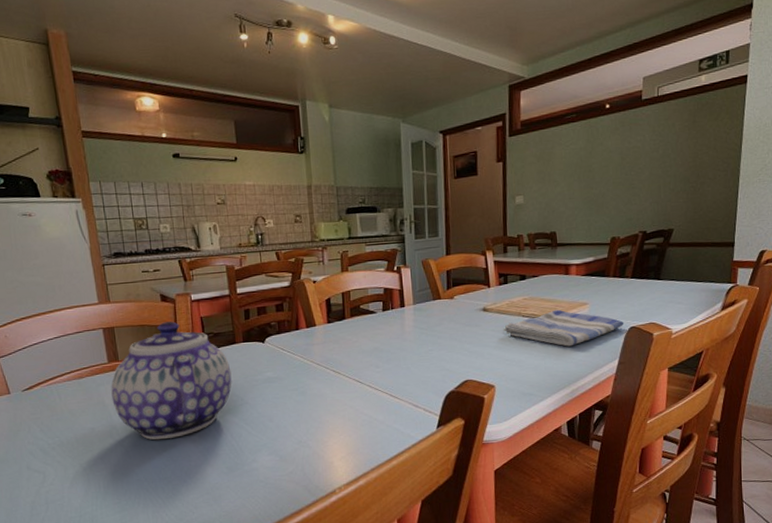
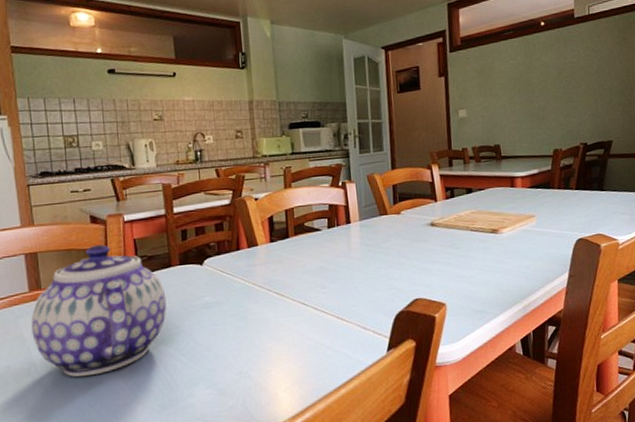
dish towel: present [503,309,624,347] -> none [452,222,572,261]

